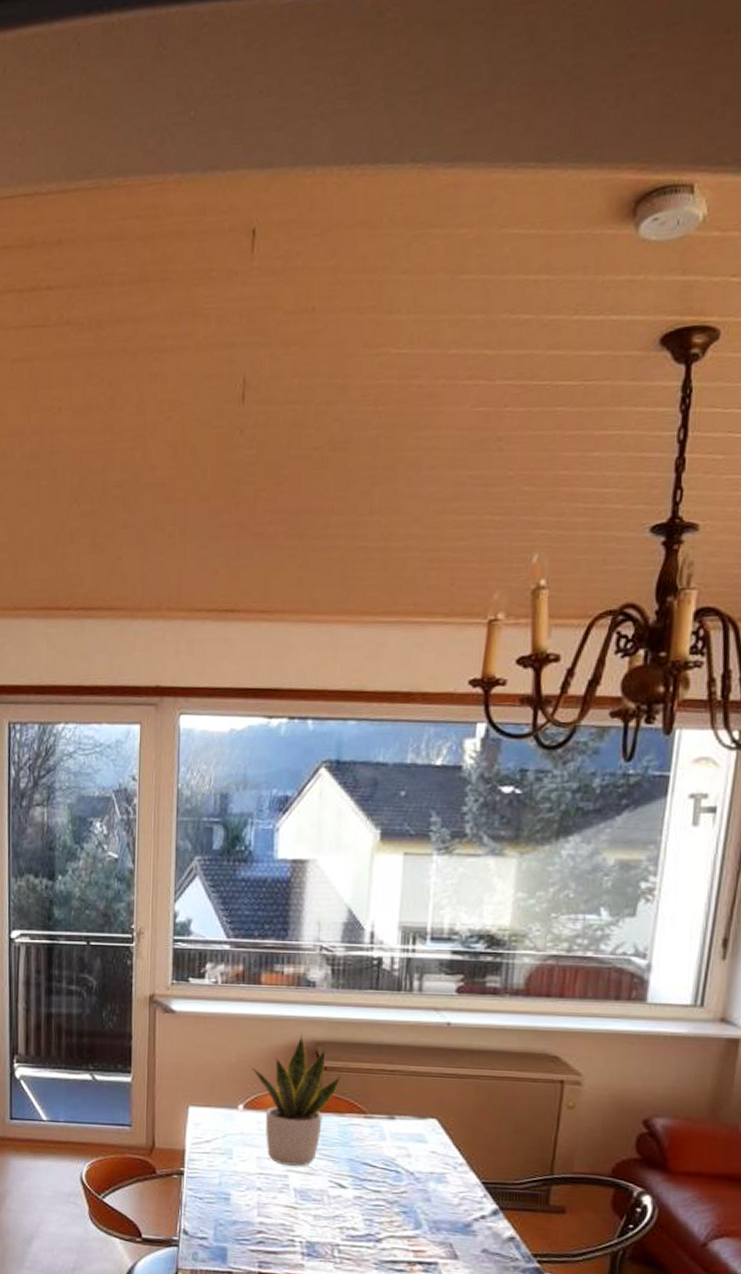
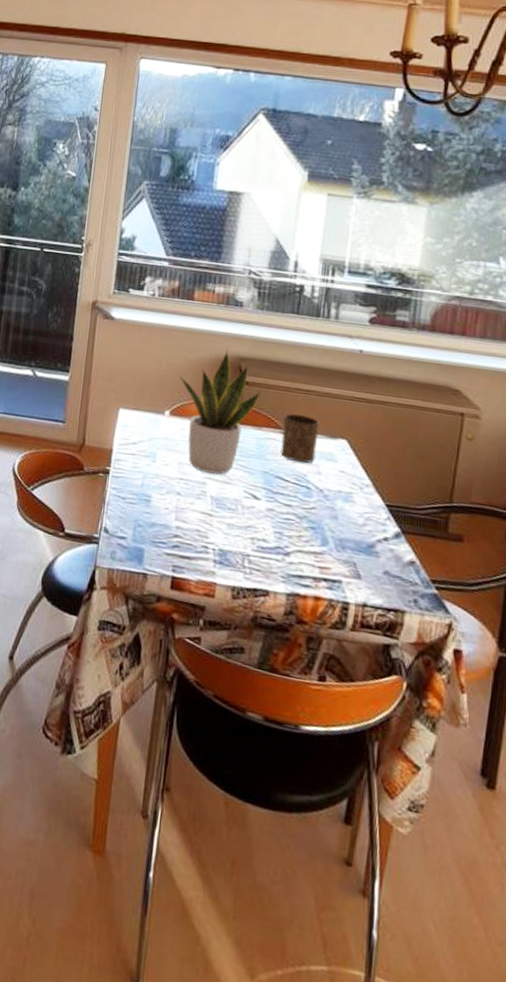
cup: none [366,1097,407,1147] -> present [280,413,320,464]

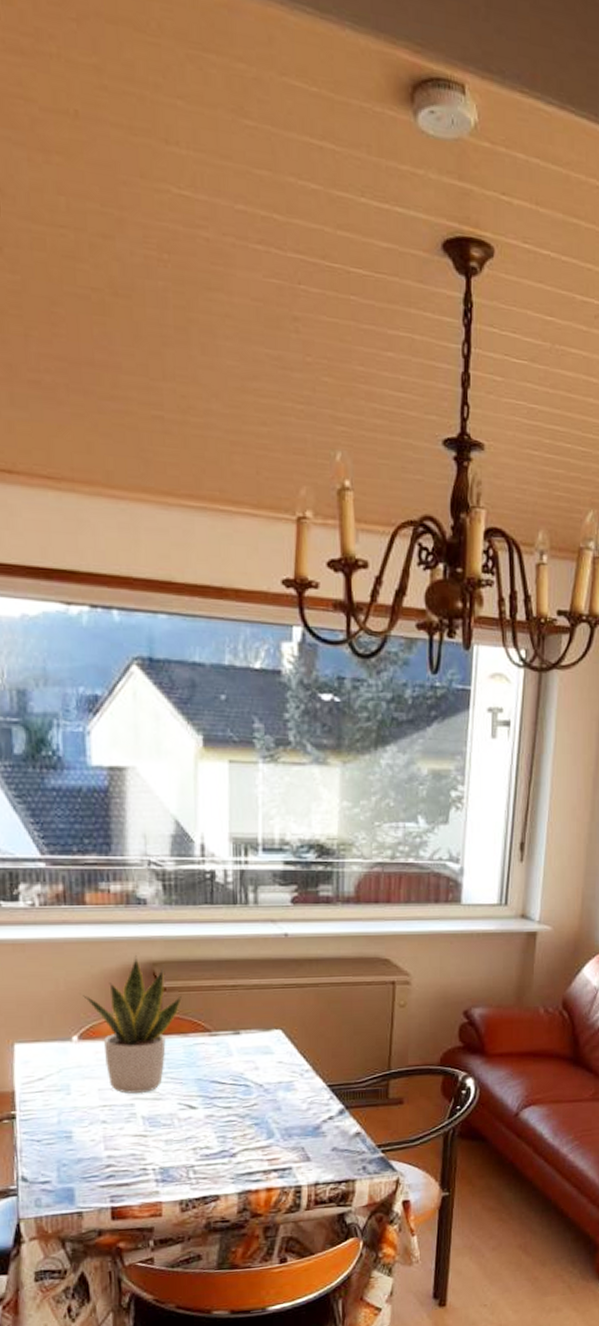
cup: present [280,413,320,464] -> none [211,1013,251,1063]

